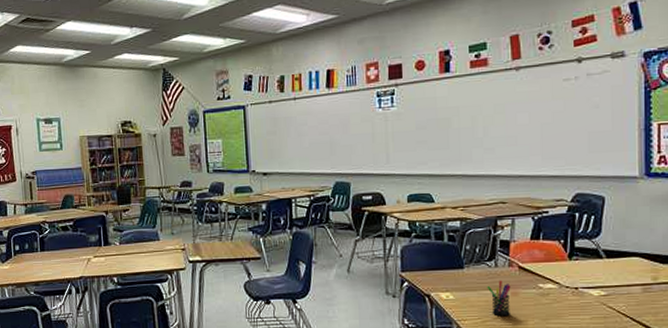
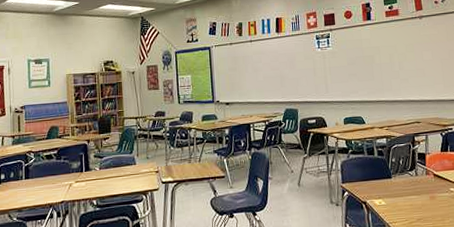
pen holder: present [487,280,511,317] -> none [410,186,430,218]

